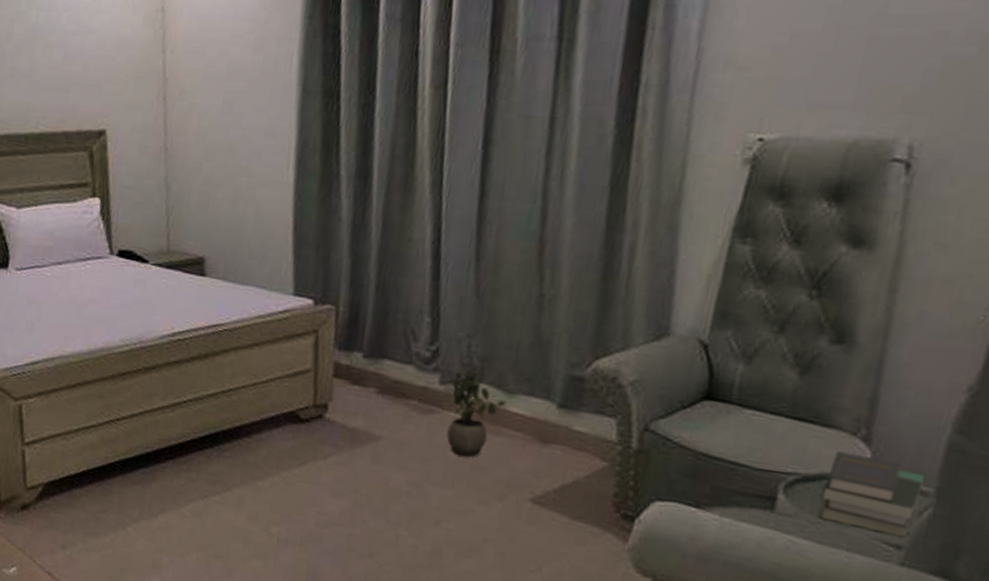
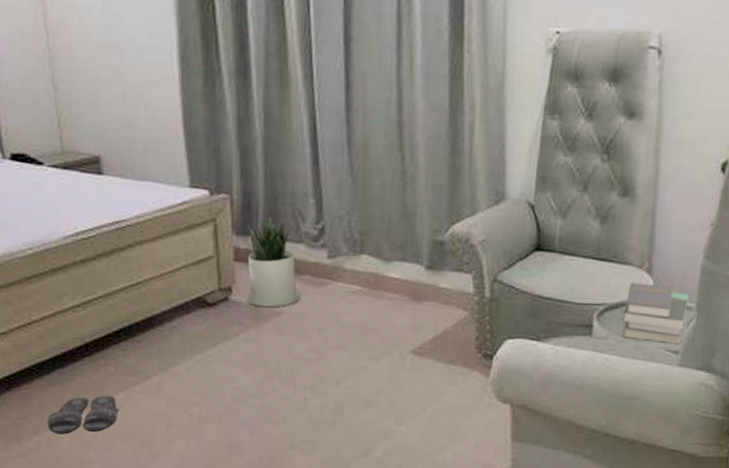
slippers: none [124,499,198,537] -> present [47,395,120,434]
planter: none [342,332,406,432] -> present [246,216,302,308]
potted plant: present [446,368,507,457] -> none [334,242,385,321]

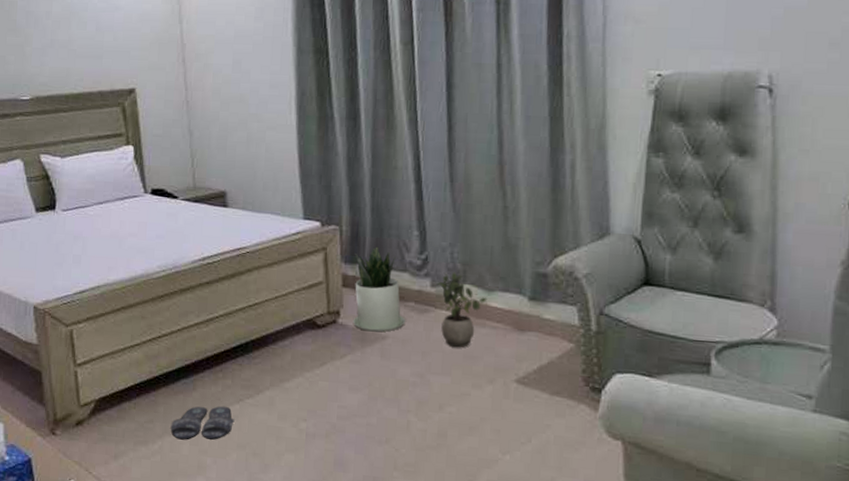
potted plant: none [334,242,385,321] -> present [438,272,488,348]
books: present [622,282,689,343] -> none [745,321,820,388]

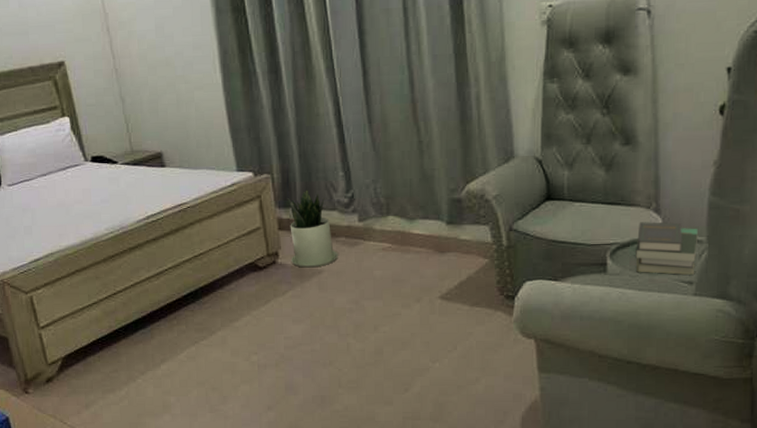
slippers: present [170,405,235,440] -> none [134,349,192,384]
potted plant: present [438,272,488,348] -> none [364,206,410,274]
books: none [745,321,820,388] -> present [635,222,698,275]

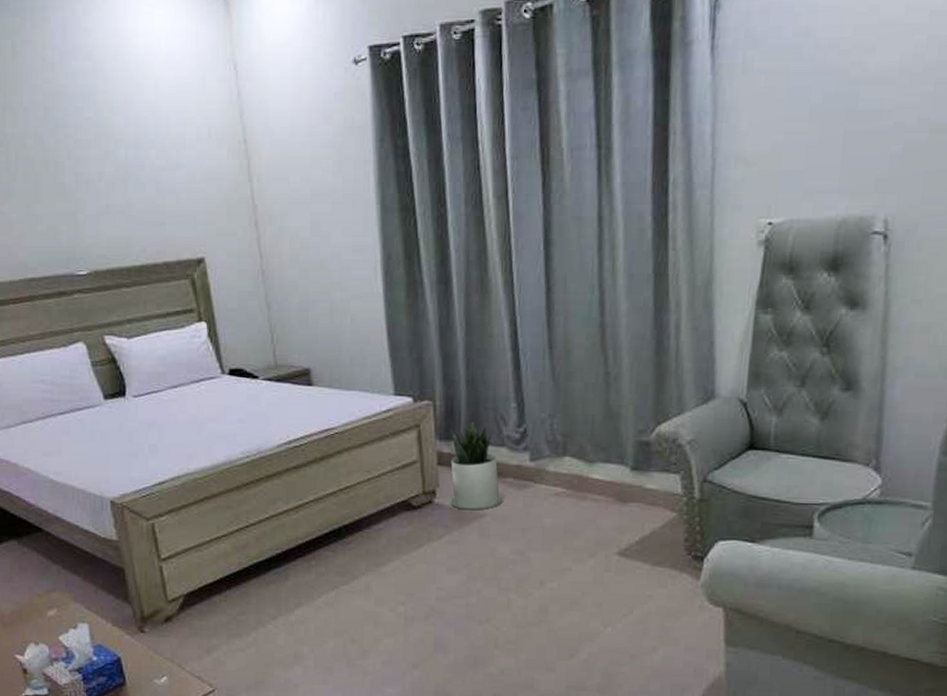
books: present [635,222,698,275] -> none [847,481,923,545]

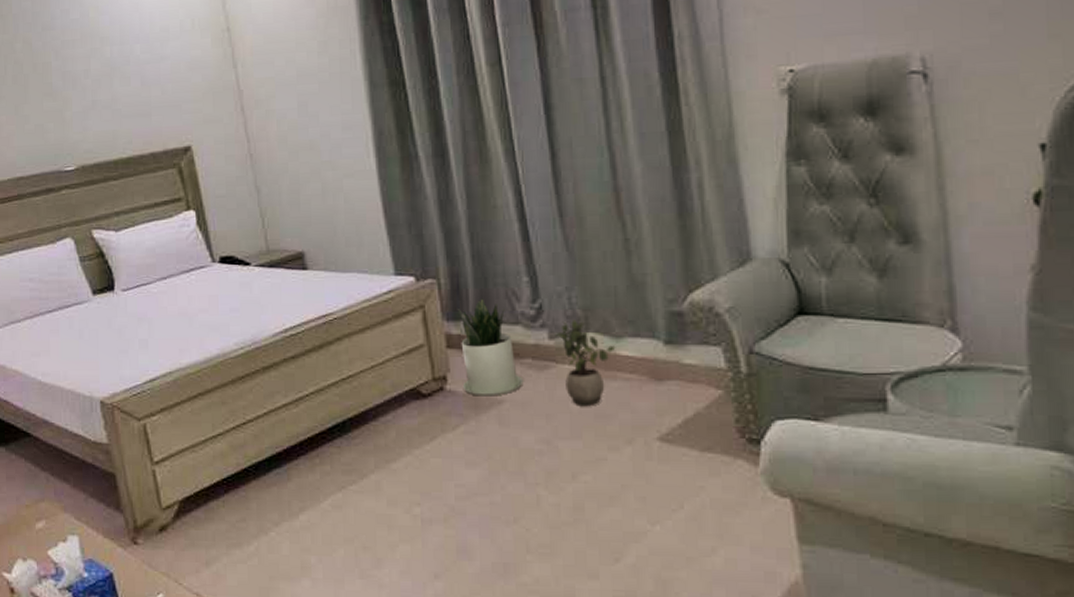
potted plant: none [537,444,589,523] -> present [556,320,616,407]

